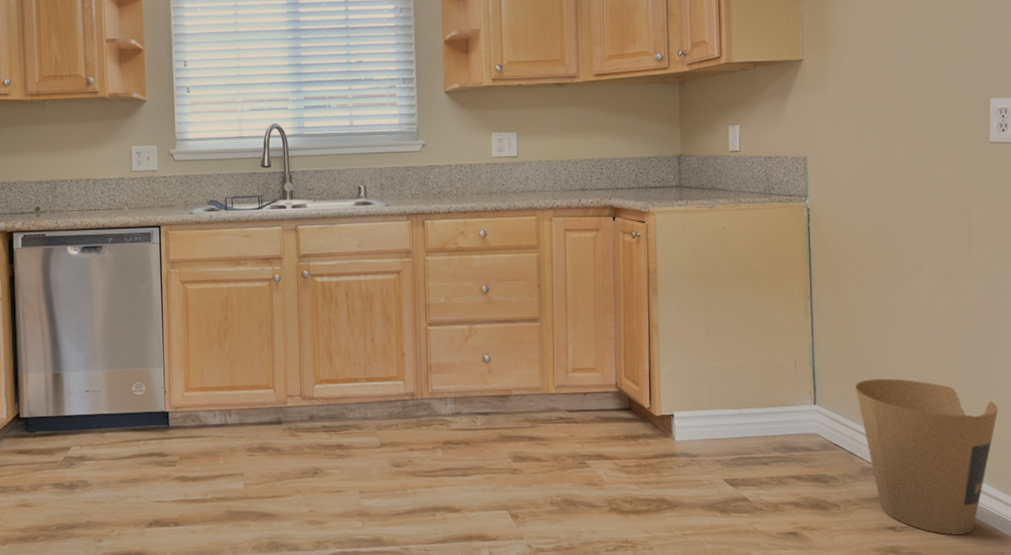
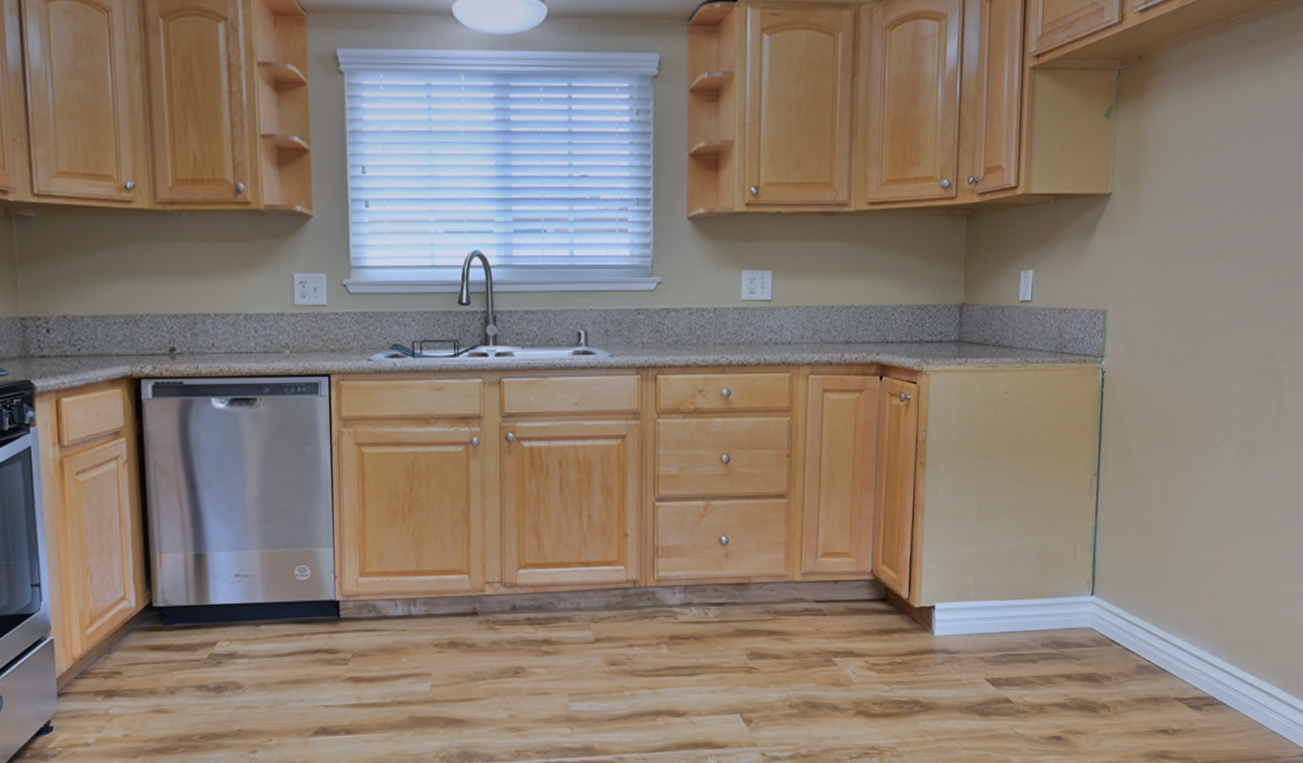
trash can: present [856,378,999,536] -> none [1138,566,1290,739]

